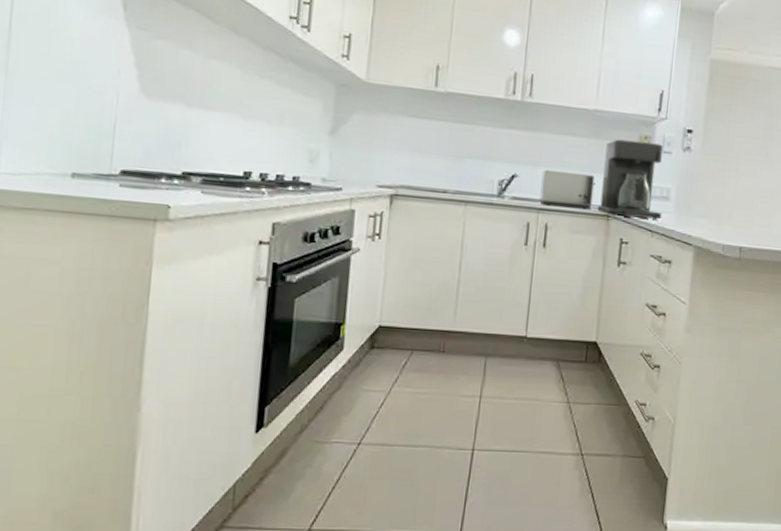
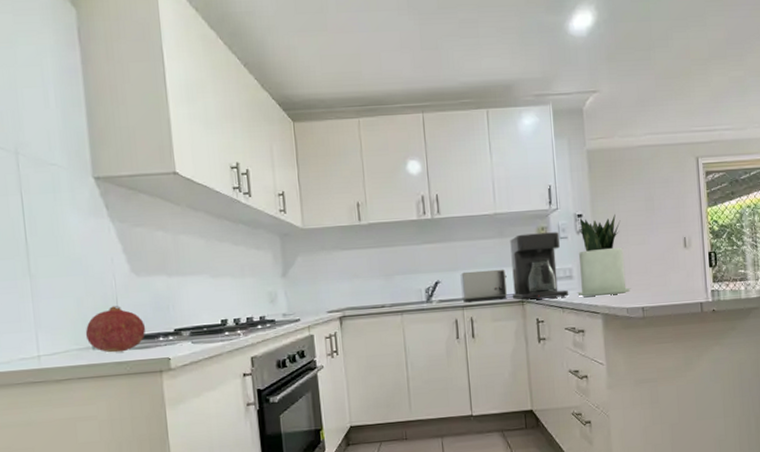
fruit: none [65,129,147,188] -> present [85,306,146,353]
planter: none [670,134,734,229] -> present [576,213,631,297]

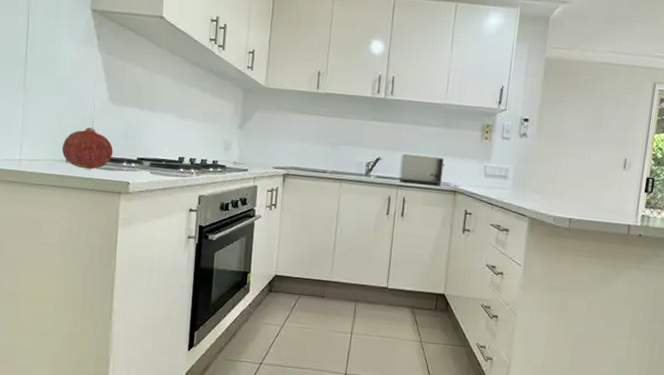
coffee maker: present [510,232,569,301] -> none [446,128,503,195]
planter: present [576,213,631,297] -> none [508,122,565,203]

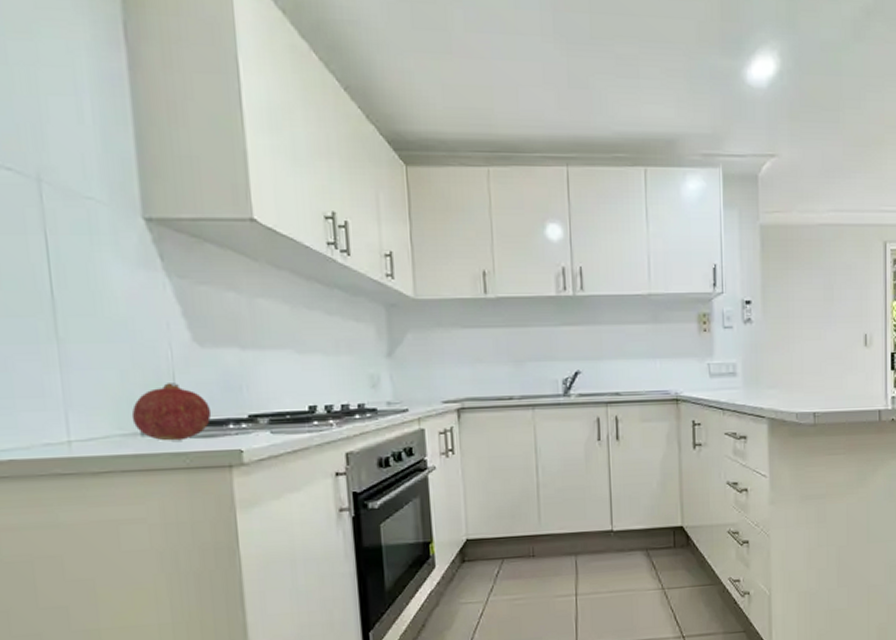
toaster: present [398,153,445,186] -> none [605,360,660,399]

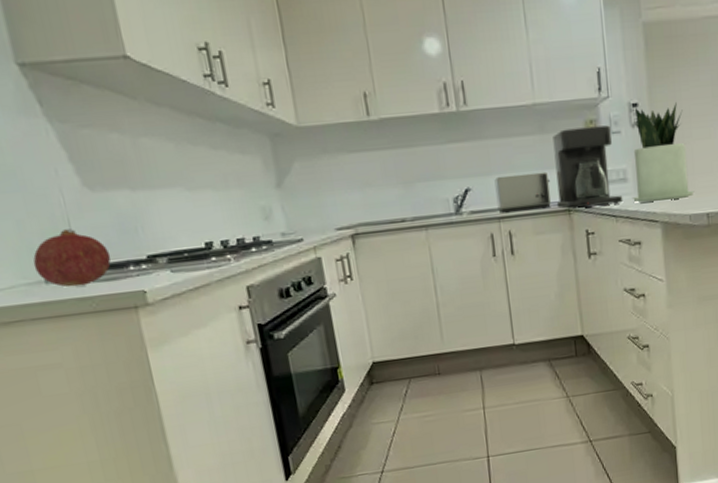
toaster: none [605,360,660,399] -> present [494,171,552,214]
coffee maker: none [665,320,731,400] -> present [552,125,623,210]
planter: none [740,302,802,398] -> present [631,101,695,203]

